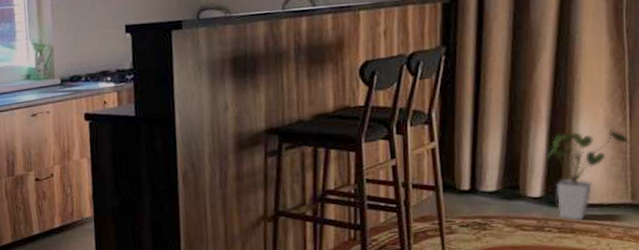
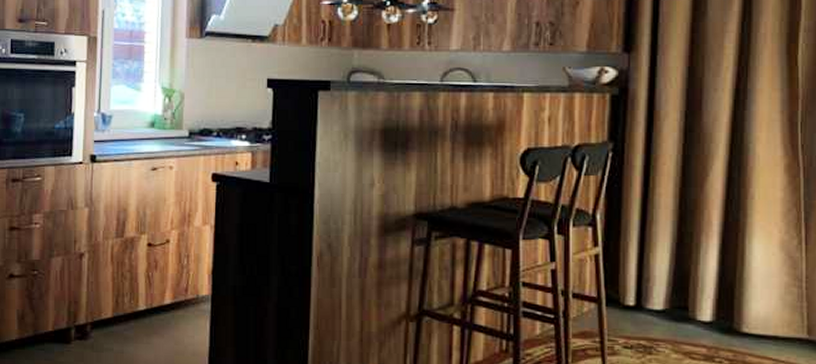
house plant: present [547,128,630,221] -> none [718,251,805,353]

